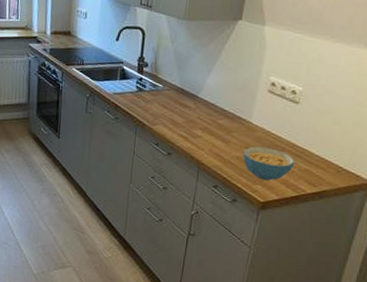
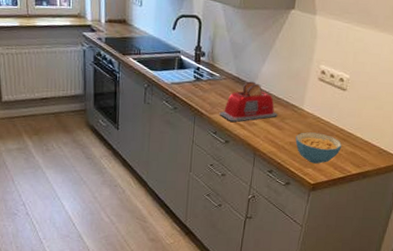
toaster: none [161,92,224,134] -> present [219,81,278,122]

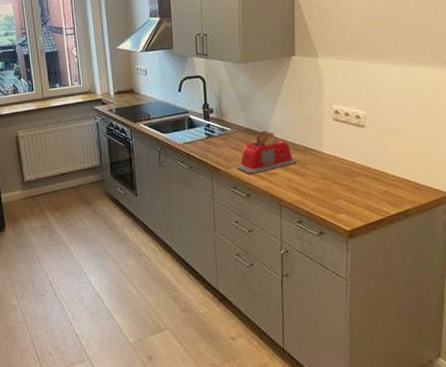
cereal bowl: present [295,132,342,164] -> none [321,174,373,208]

